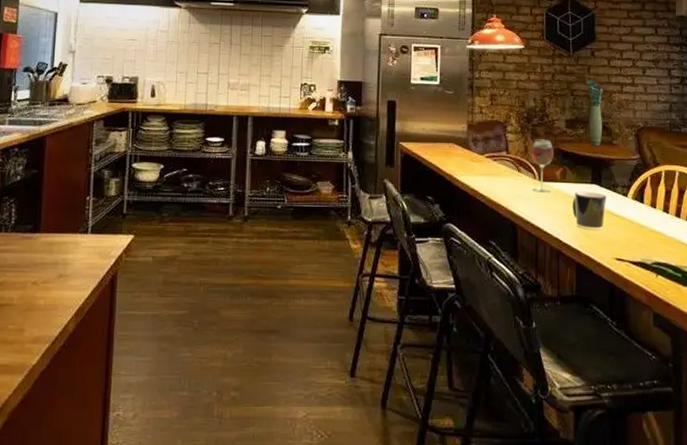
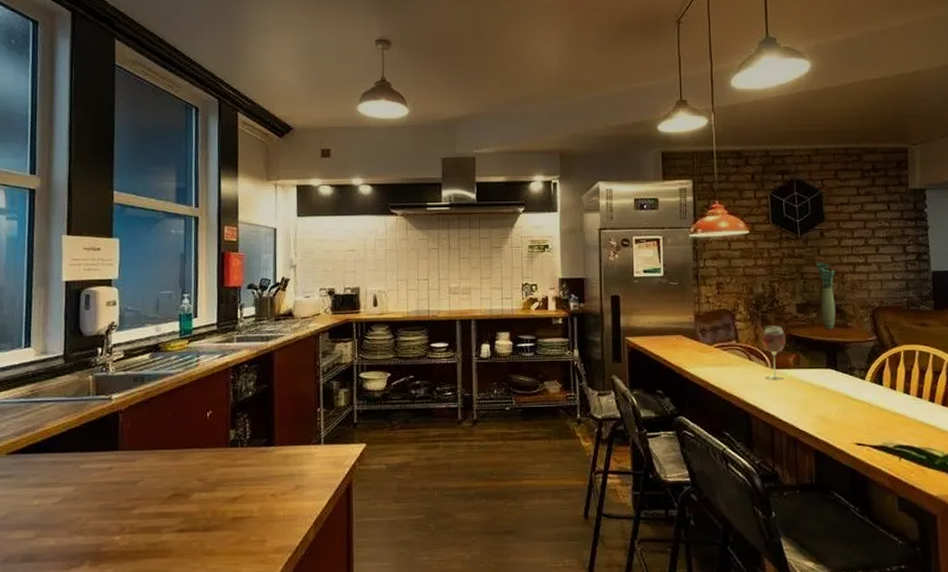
mug: present [572,191,607,230] -> none [808,376,844,416]

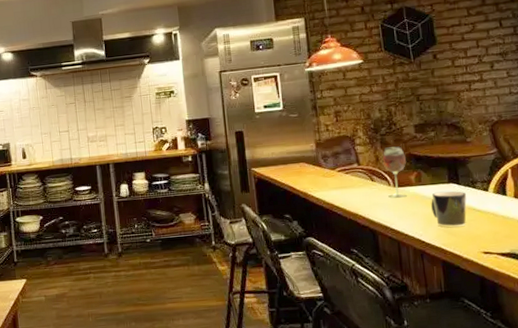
mug: none [808,376,844,416] -> present [431,191,467,228]
vase: present [815,260,836,329] -> none [430,81,455,146]

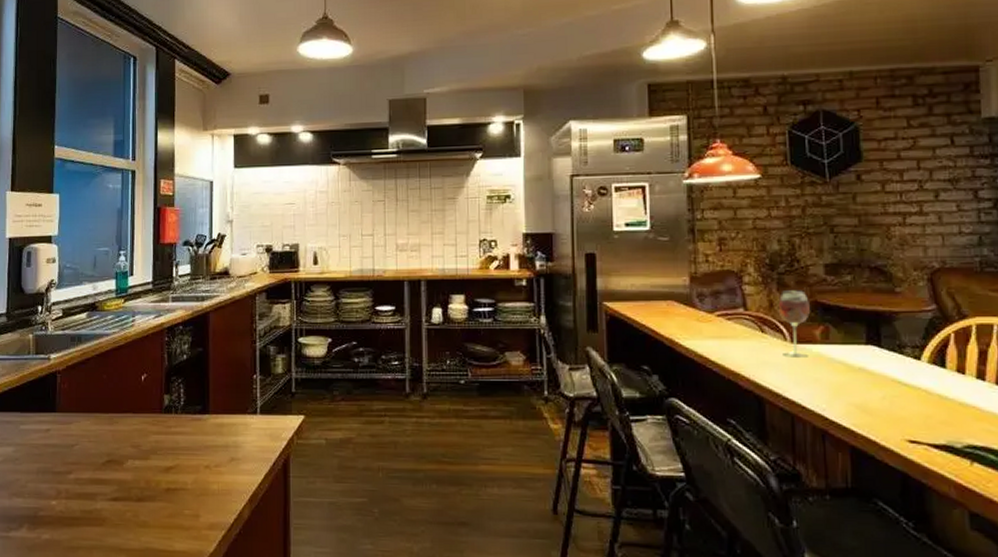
mug: present [431,191,467,228] -> none [840,355,891,404]

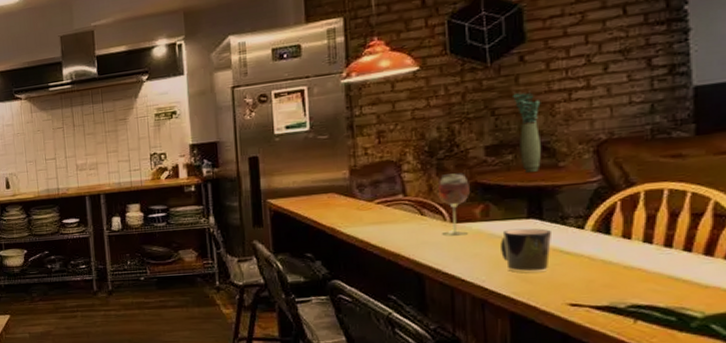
mug: none [840,355,891,404] -> present [501,228,553,274]
vase: none [850,209,879,295] -> present [512,89,542,173]

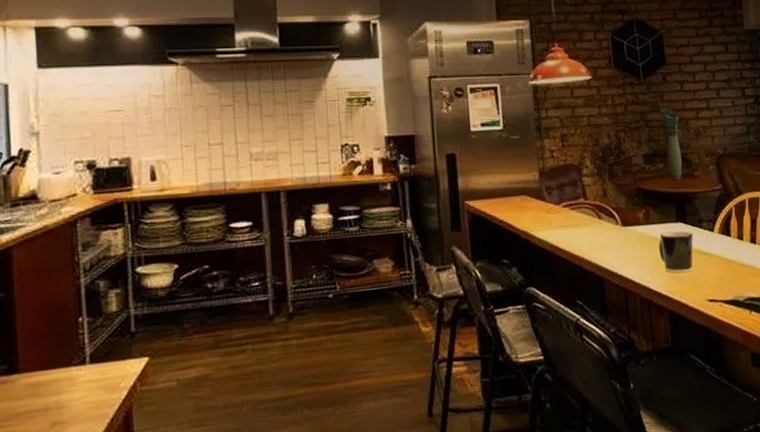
wineglass: present [437,173,470,237] -> none [610,178,635,240]

